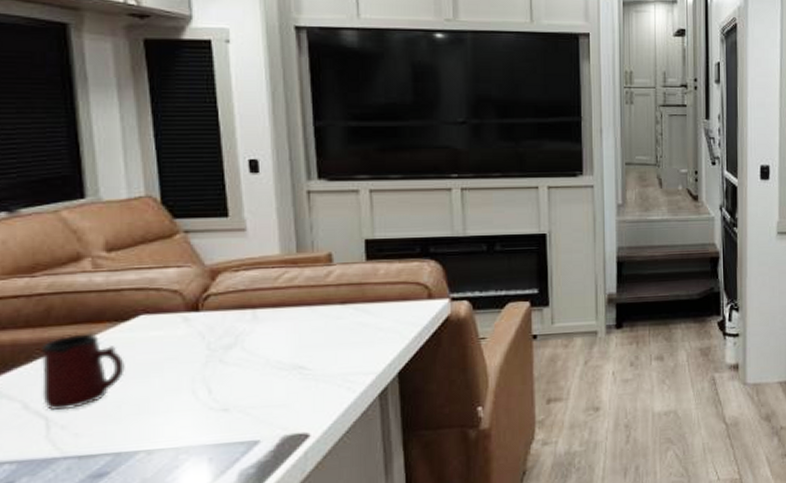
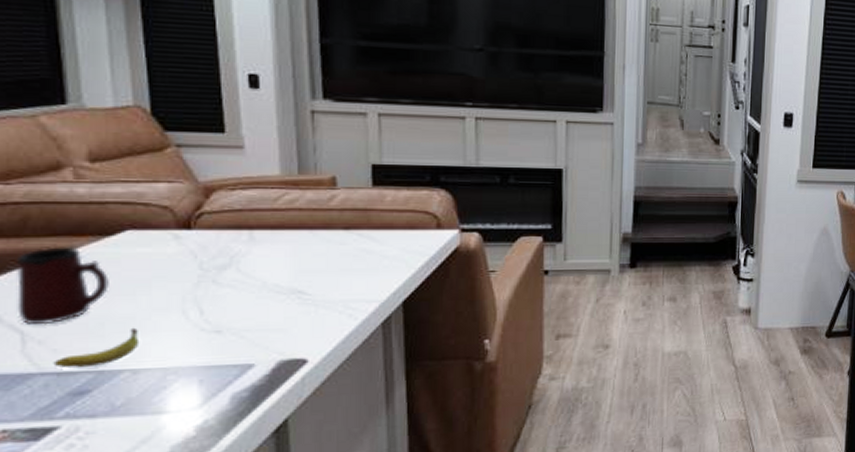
fruit: none [74,409,154,452] -> present [53,327,140,369]

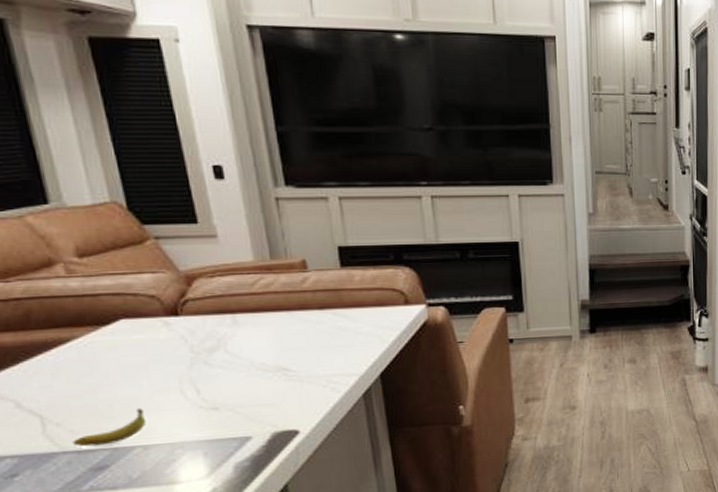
mug: present [15,247,109,325] -> none [25,337,112,409]

